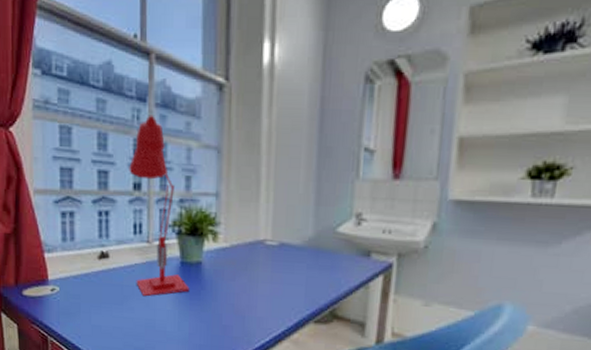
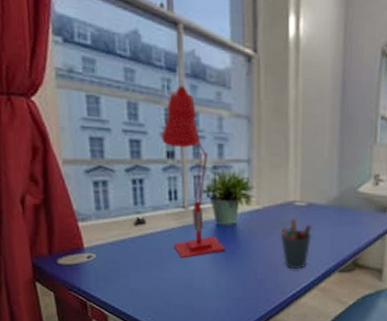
pen holder: none [248,259,284,316] -> present [279,219,312,269]

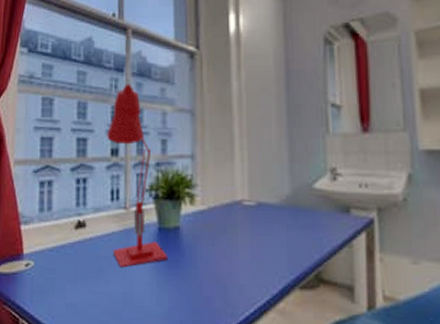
pen holder: present [279,219,312,269] -> none [226,221,264,283]

